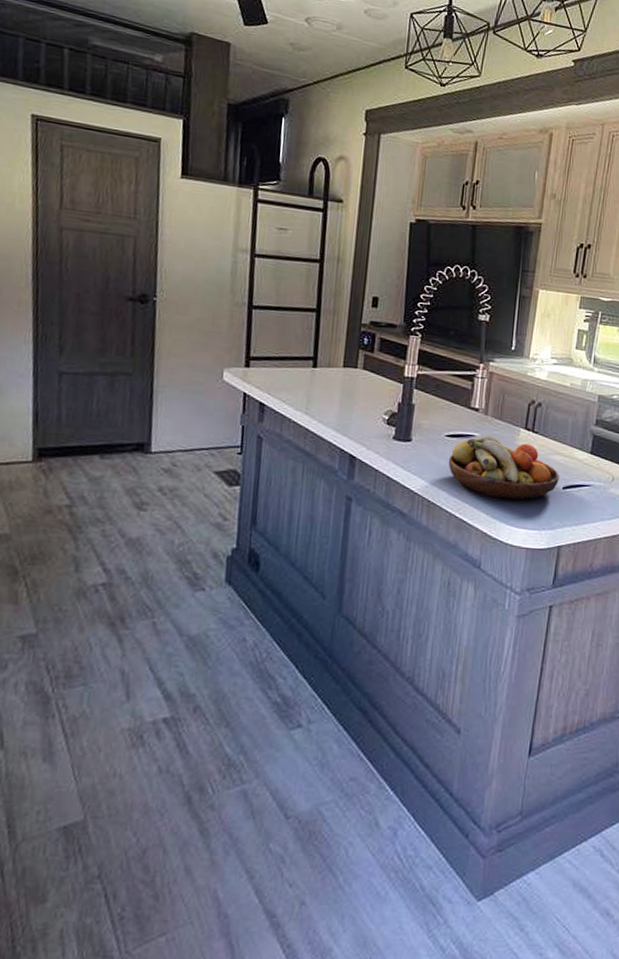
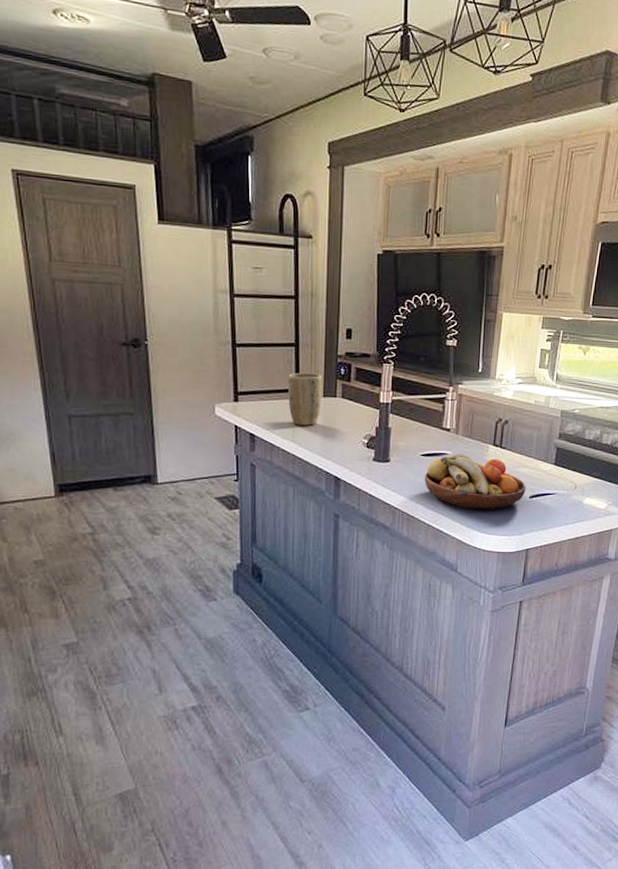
plant pot: none [304,339,344,398] -> present [287,372,323,426]

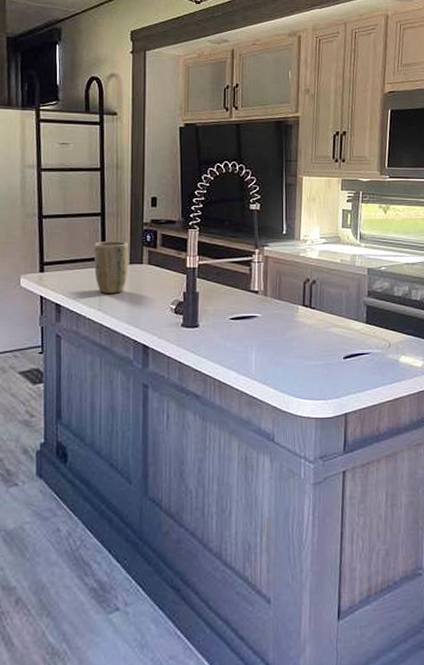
fruit bowl: present [424,453,526,510] -> none [234,316,339,373]

